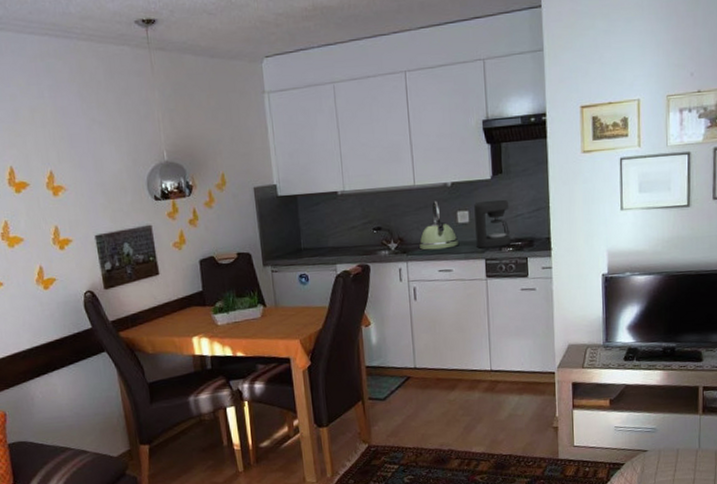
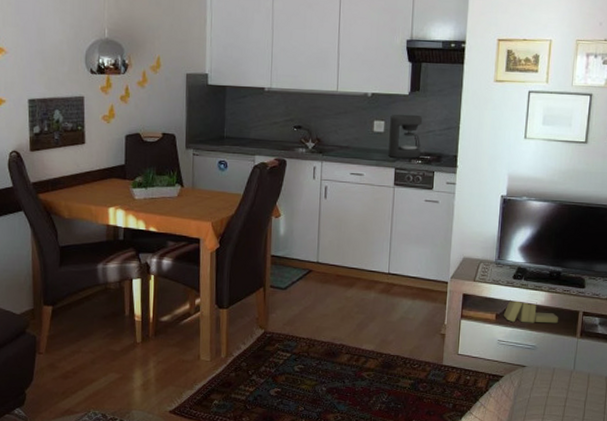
kettle: present [418,200,460,251] -> none [334,108,373,154]
books: none [617,382,678,407] -> present [503,299,559,324]

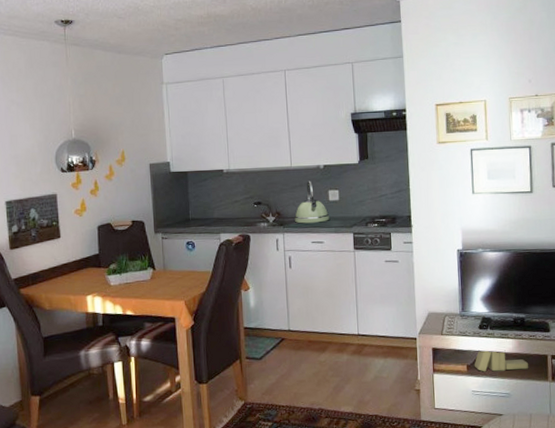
kettle: none [334,108,373,154] -> present [294,180,331,224]
coffee maker: present [388,114,423,160] -> none [343,181,376,225]

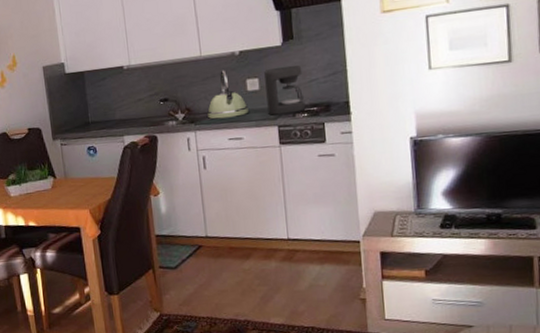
coffee maker: none [343,181,376,225] -> present [264,65,306,116]
books: present [474,349,529,372] -> none [434,252,508,278]

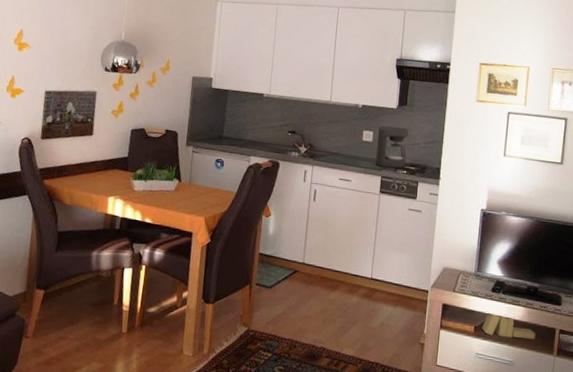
kettle: present [206,70,250,120] -> none [325,117,361,161]
books: none [434,252,508,278] -> present [481,312,536,340]

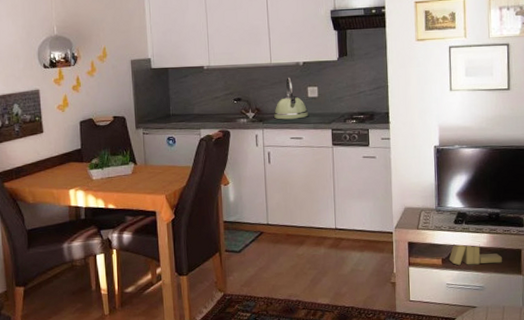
kettle: none [325,117,361,161] -> present [273,77,309,120]
coffee maker: present [375,126,409,169] -> none [322,78,355,121]

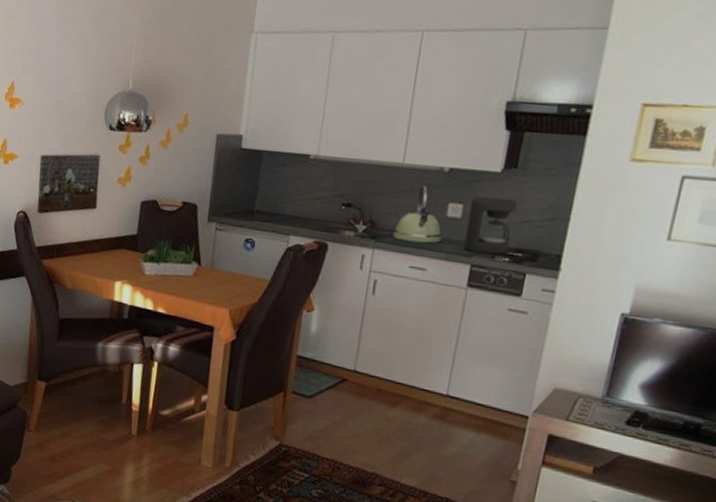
coffee maker: none [322,78,355,121] -> present [463,197,518,256]
books: present [449,244,503,266] -> none [604,451,691,493]

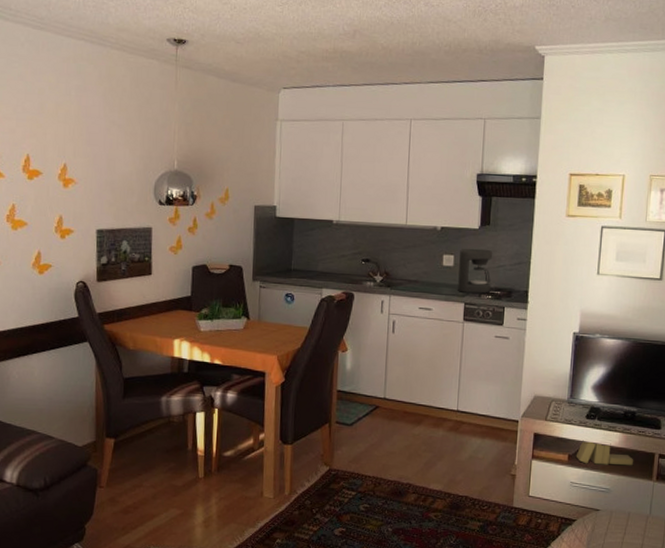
kettle: present [391,185,443,244] -> none [402,242,442,288]
books: none [604,451,691,493] -> present [576,440,634,466]

